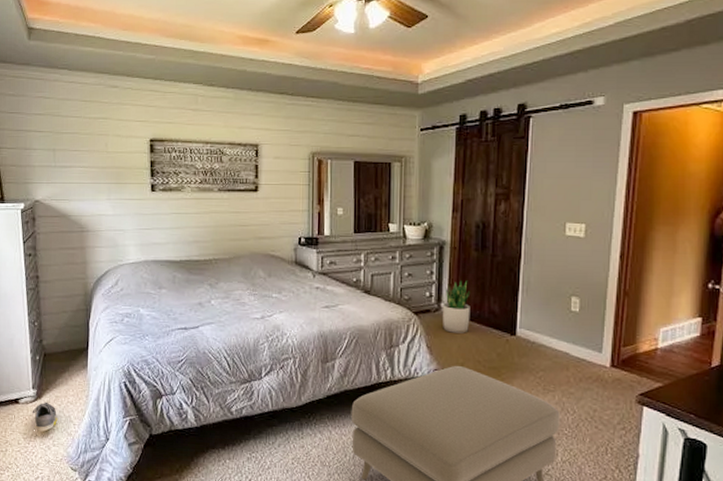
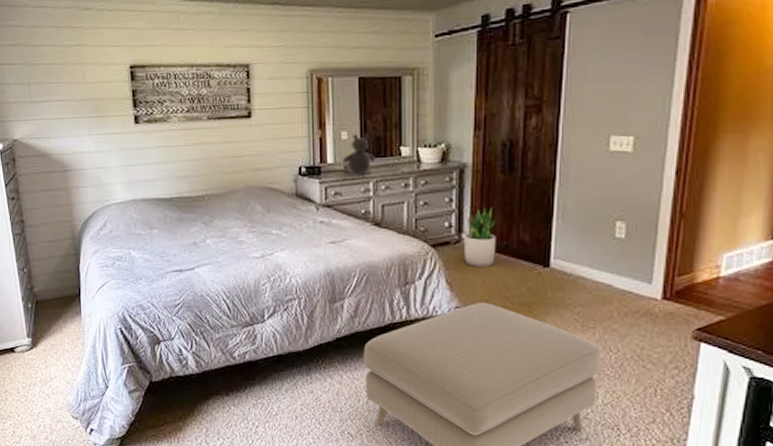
shoe: present [32,402,58,433] -> none [29,350,55,381]
teddy bear: none [337,210,367,247] -> present [342,133,376,176]

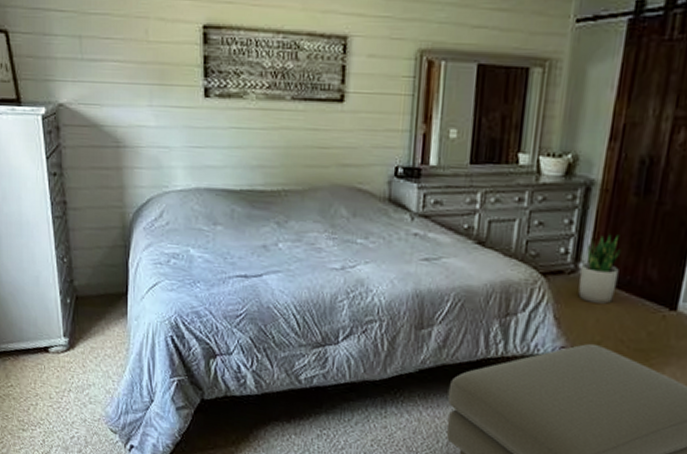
teddy bear: present [342,133,376,176] -> none [446,132,488,183]

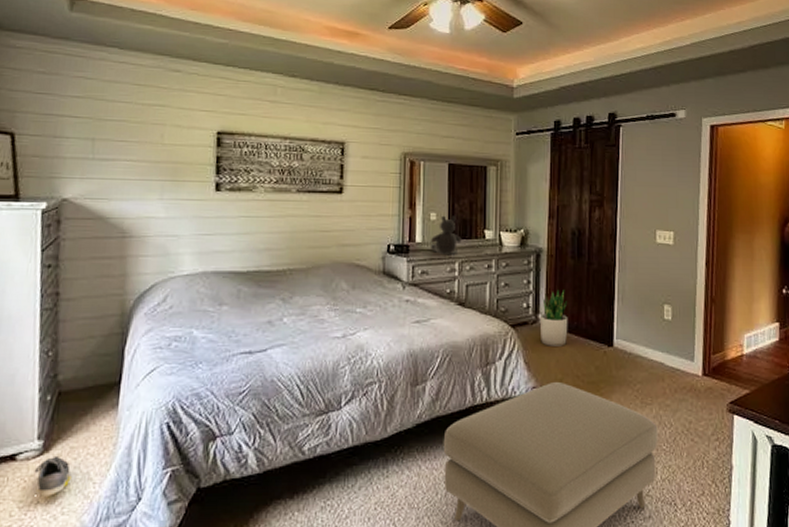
shoe: none [64,352,94,388] -> present [34,455,71,498]
teddy bear: none [446,132,488,183] -> present [430,215,462,256]

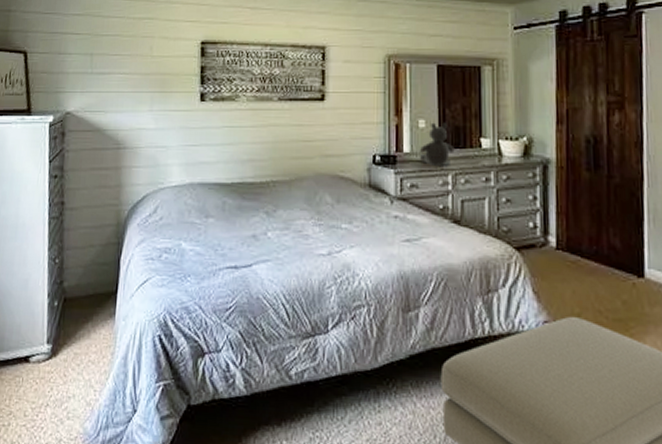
shoe: present [34,455,71,498] -> none [44,360,75,401]
planter: present [541,290,568,346] -> none [551,207,586,275]

